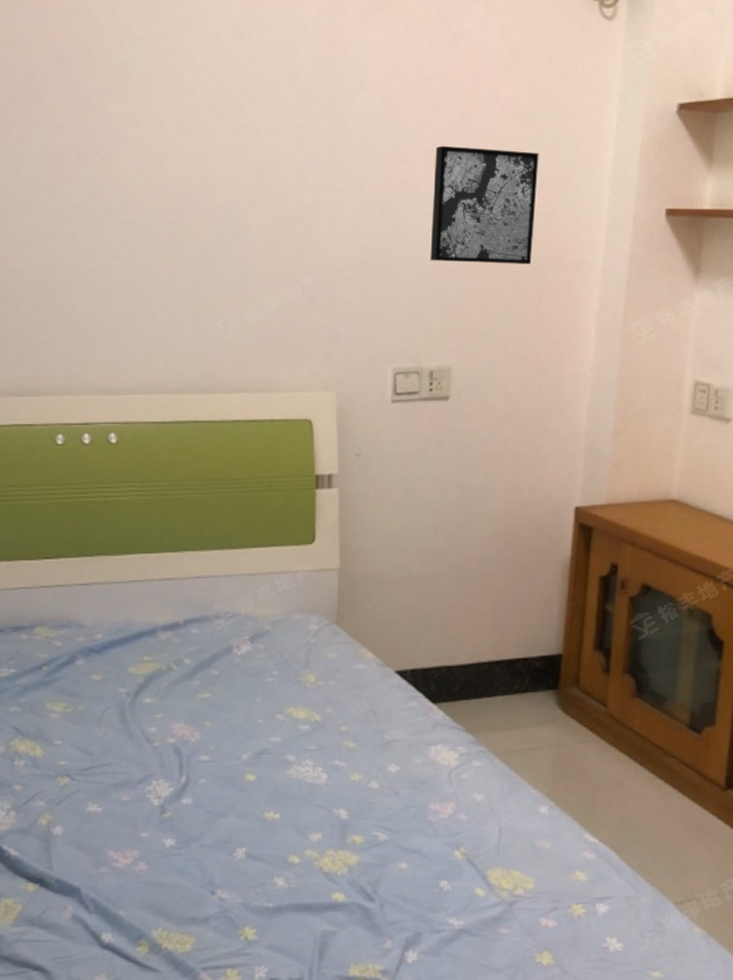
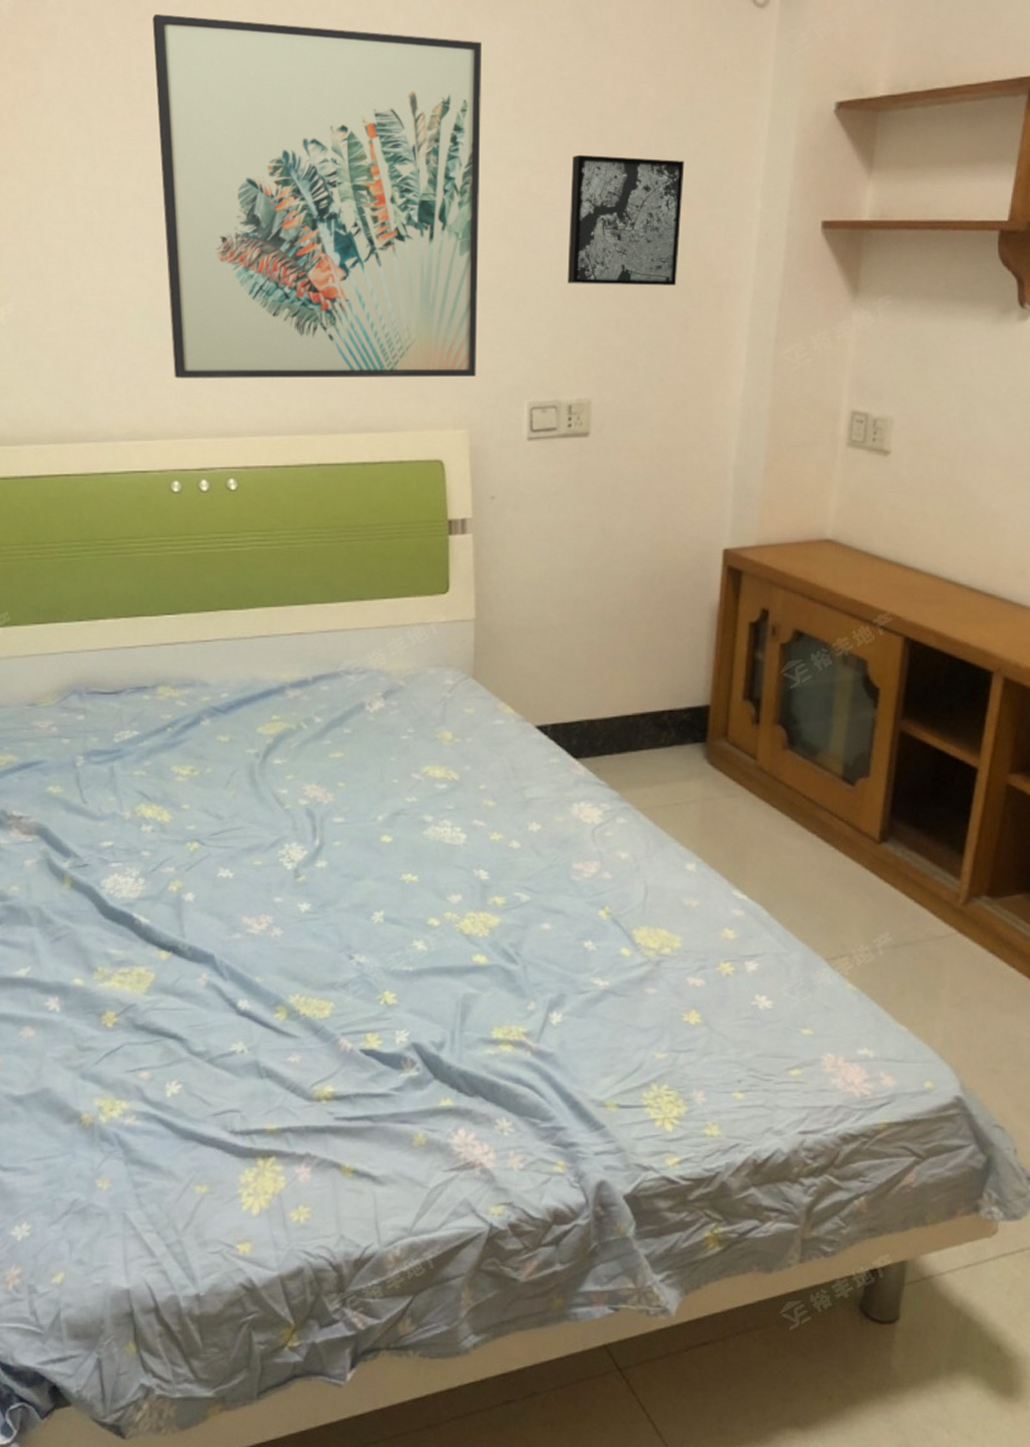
wall art: none [54,15,355,343] -> present [152,14,483,378]

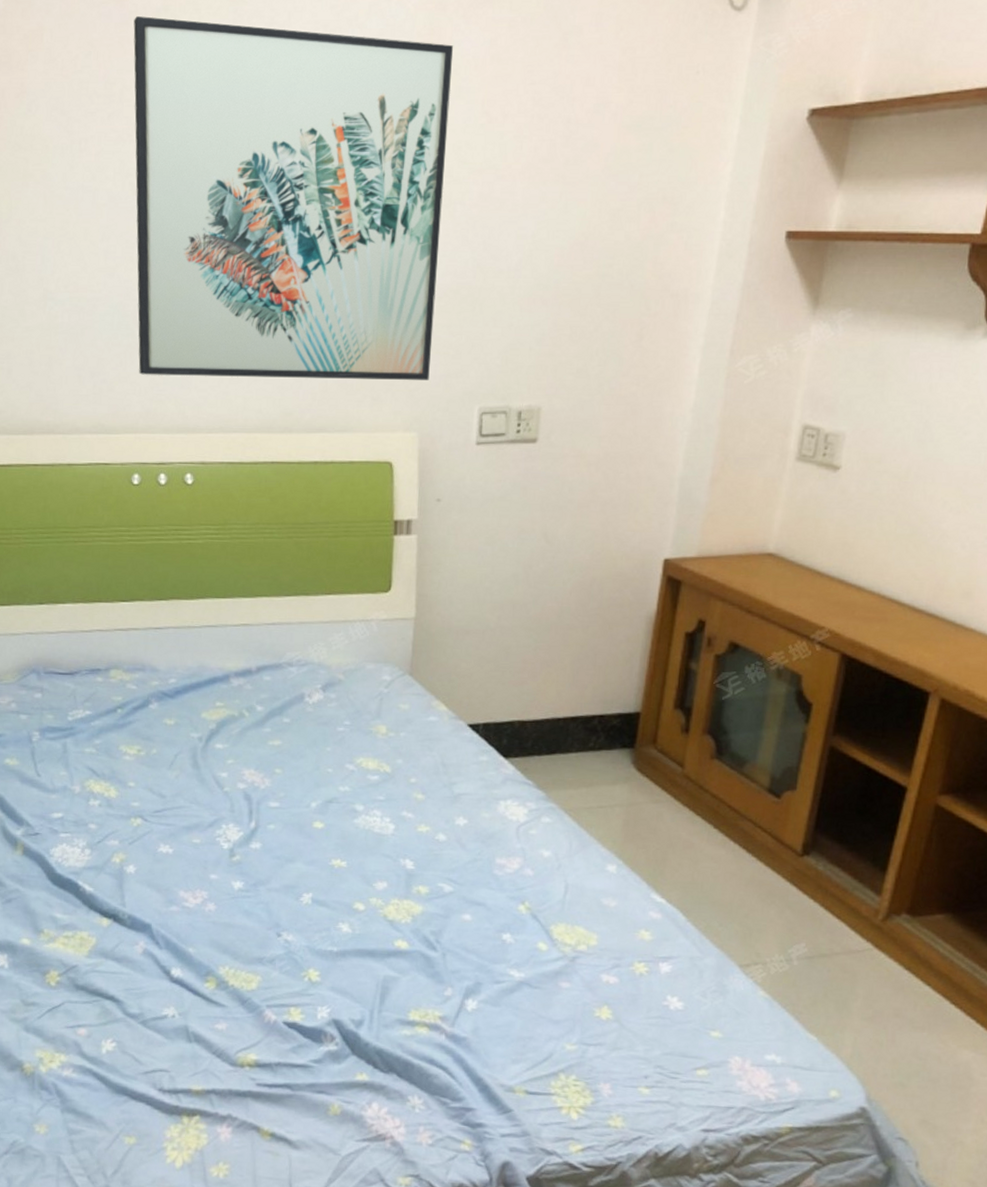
wall art: present [567,154,685,286] -> none [524,160,650,294]

